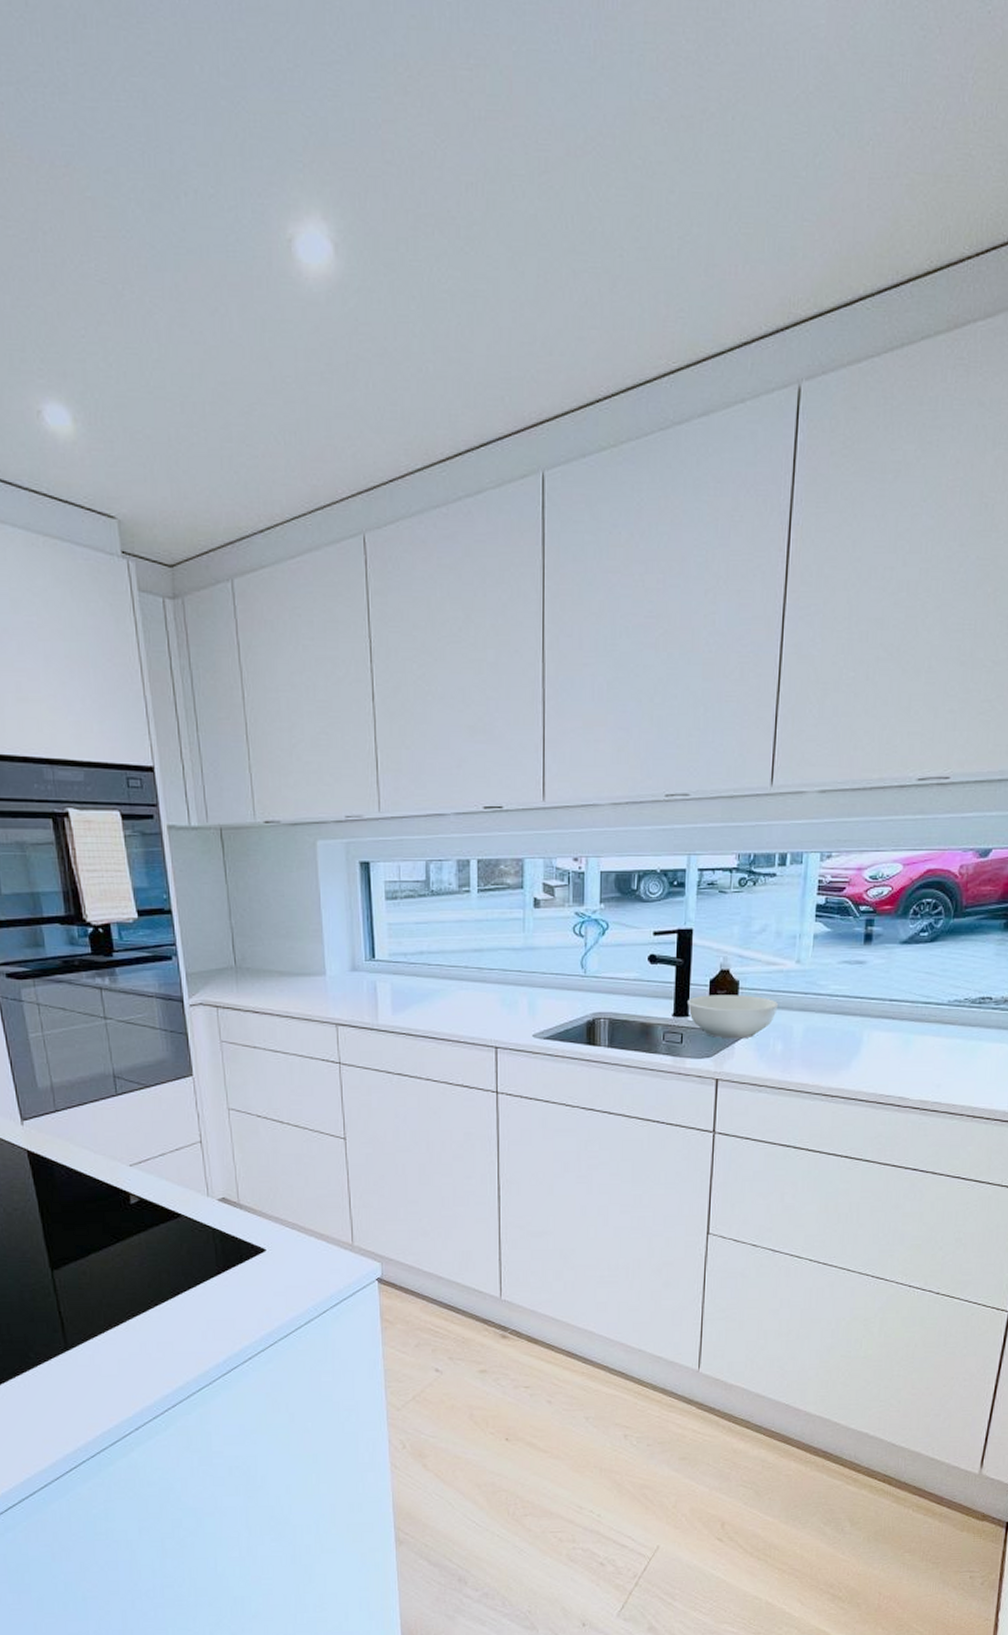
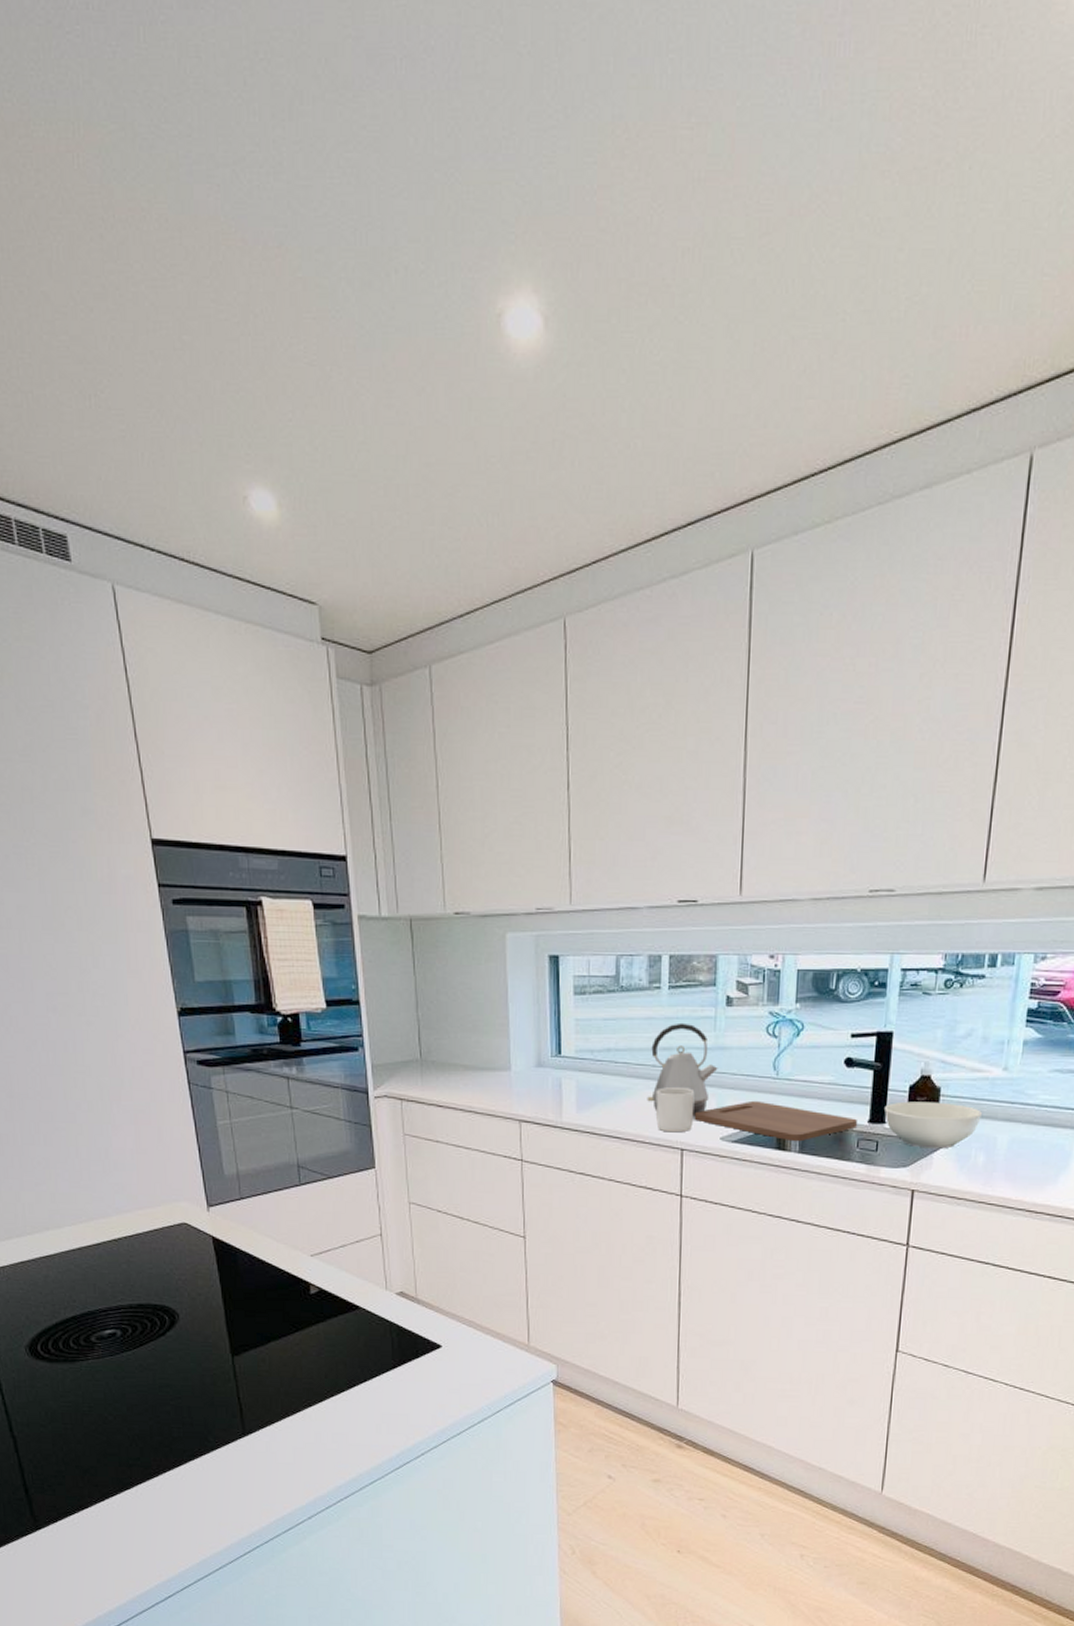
kettle: none [460,924,528,1014] -> present [647,1022,718,1115]
mug: none [469,988,507,1031] -> present [655,1087,695,1133]
cutting board: none [506,998,662,1037] -> present [694,1100,857,1142]

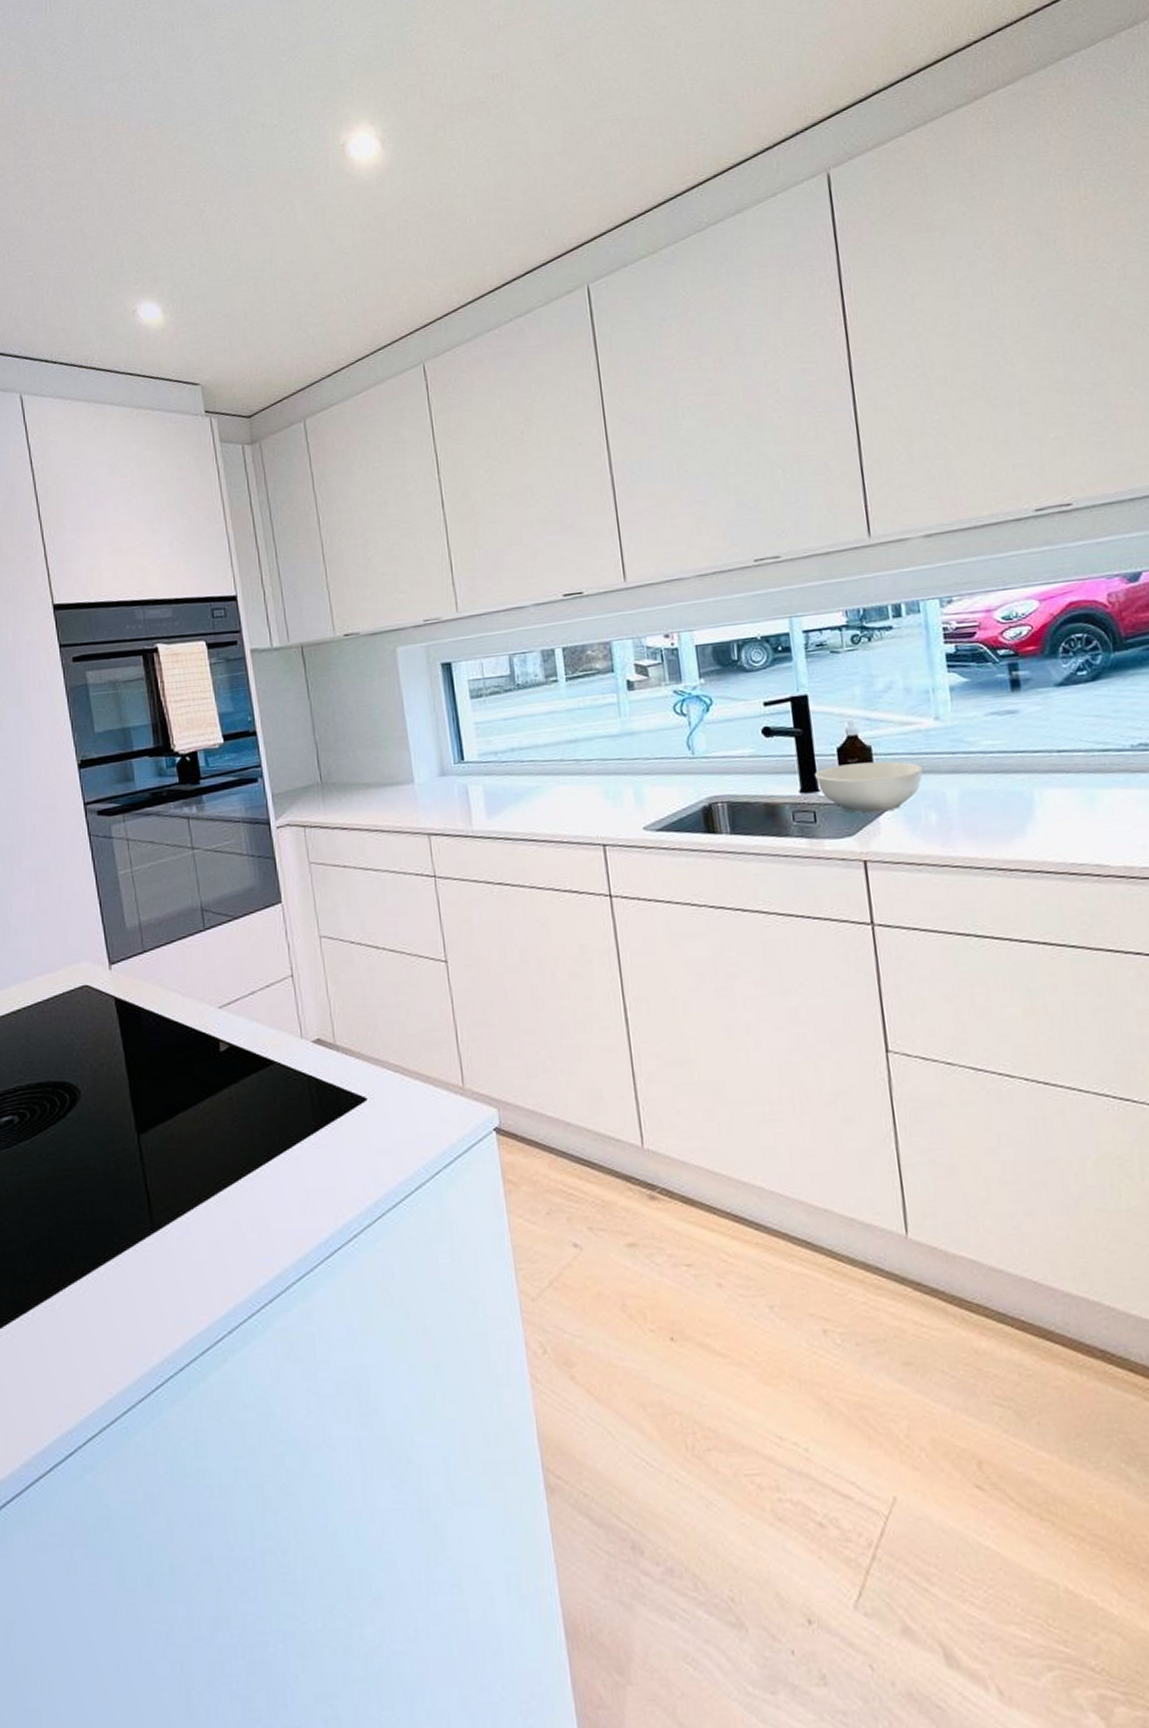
kettle: present [647,1022,718,1115] -> none [556,712,630,807]
mug: present [655,1087,695,1133] -> none [567,779,612,829]
cutting board: present [694,1100,857,1142] -> none [611,783,788,823]

